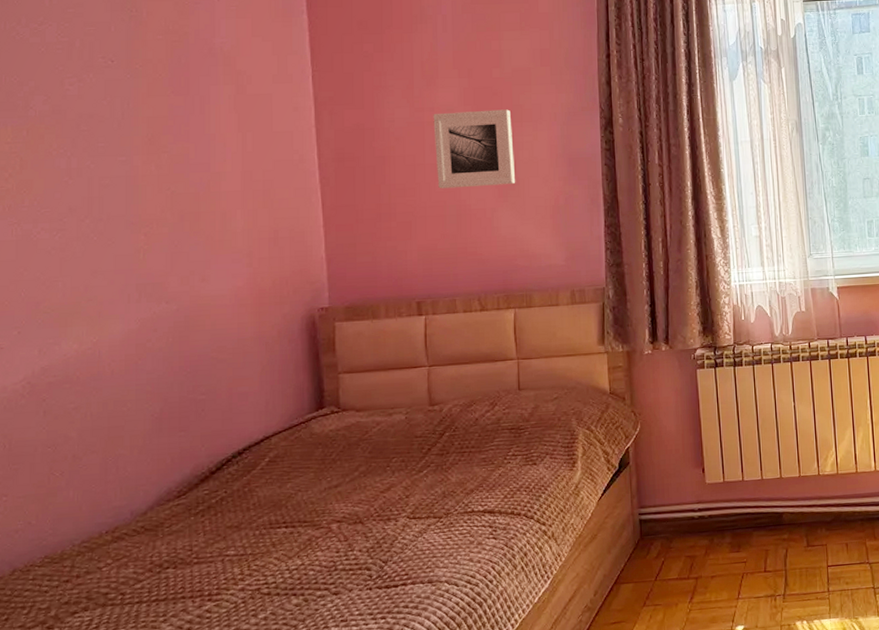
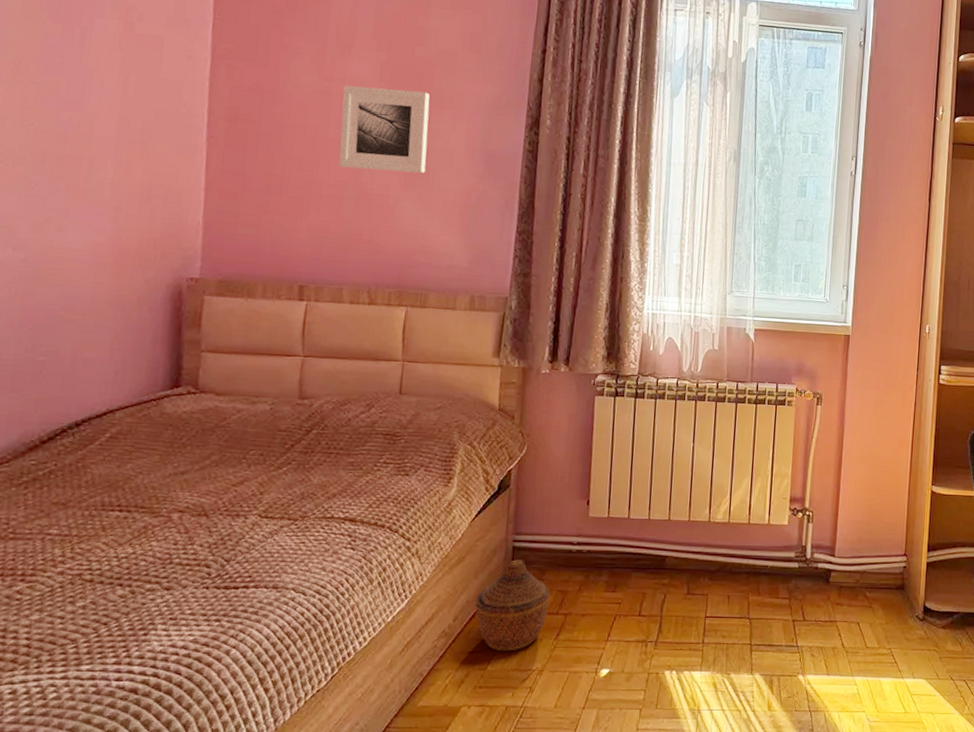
woven basket: none [611,531,680,620] -> present [475,560,550,652]

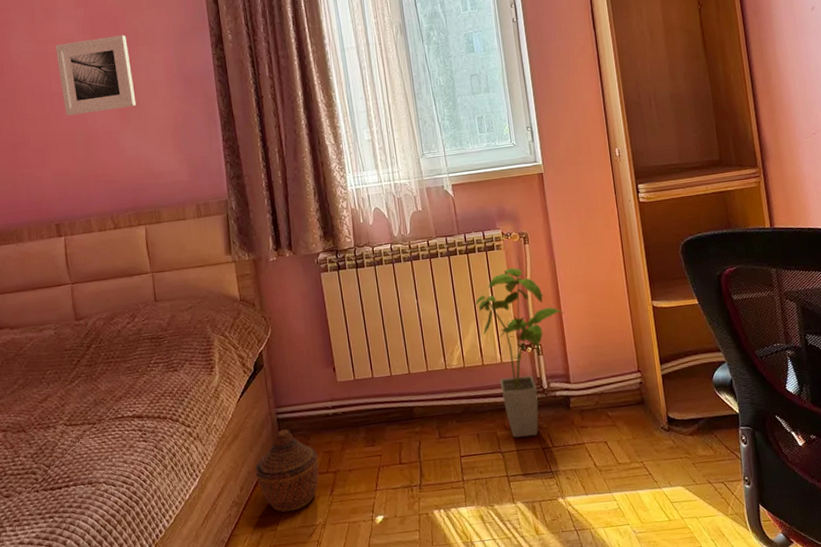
house plant: none [752,427,843,607] -> present [474,268,564,438]

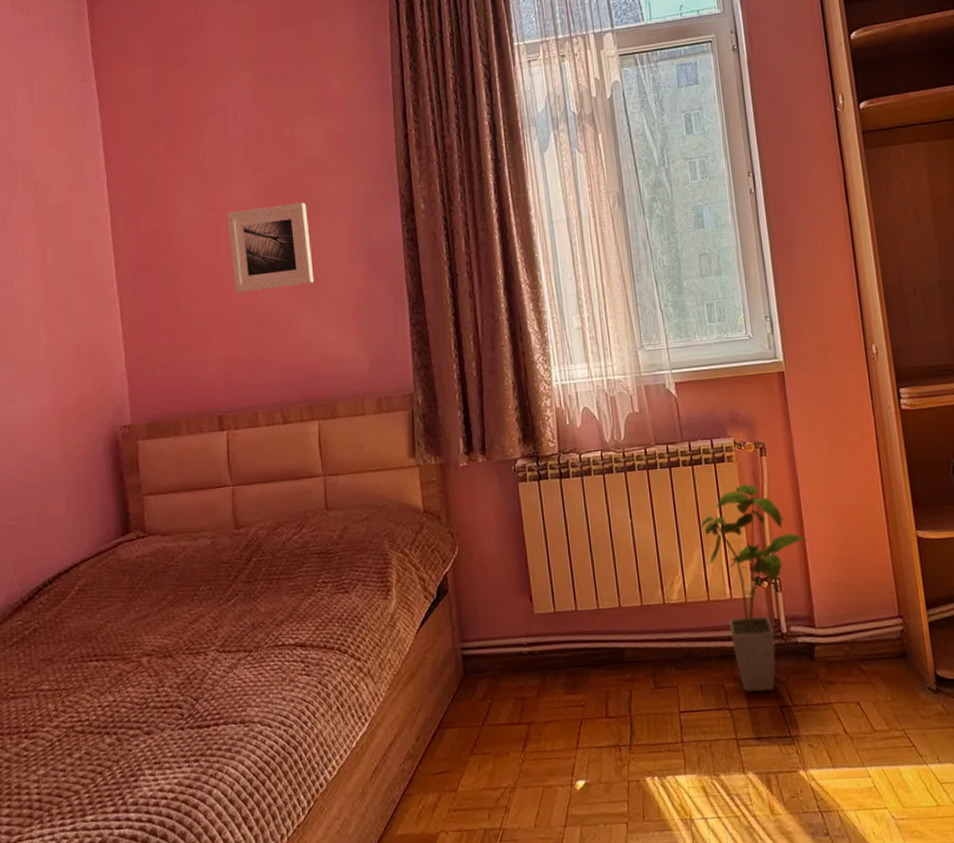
woven basket: present [254,429,319,513] -> none [433,668,510,770]

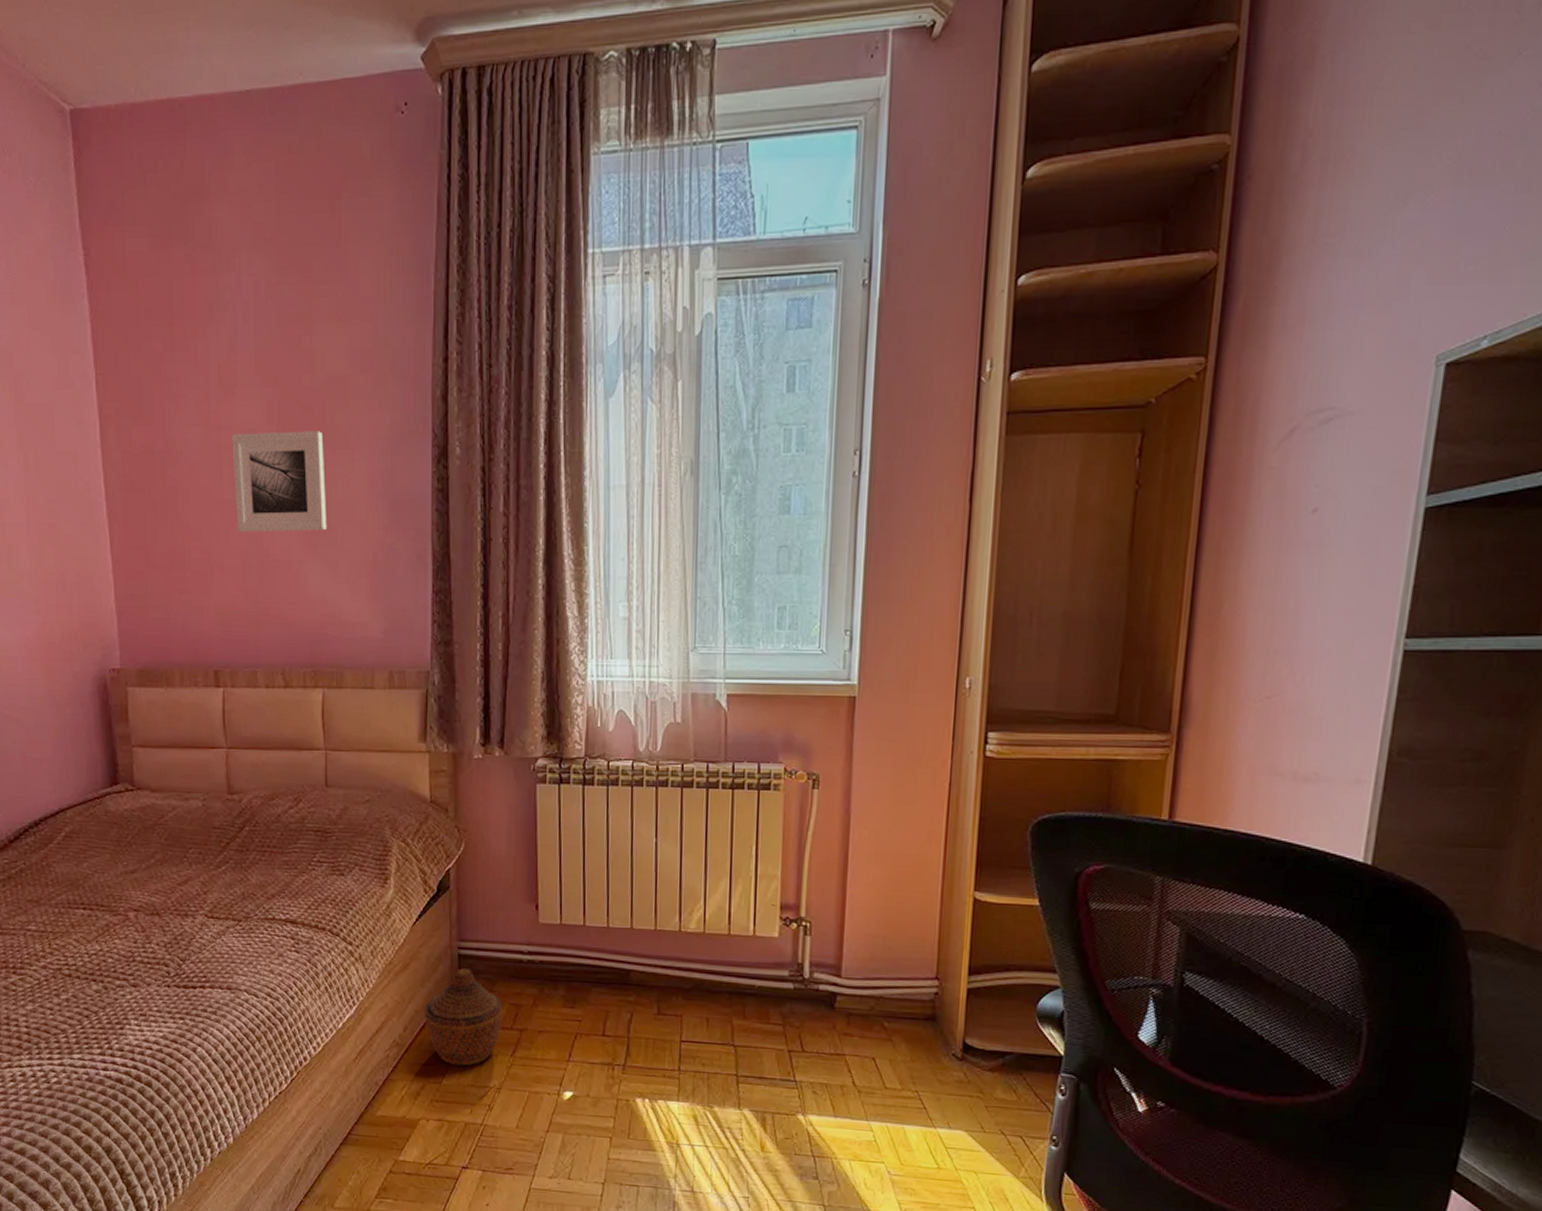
woven basket: none [433,668,510,770] -> present [424,968,502,1066]
house plant: present [699,484,809,692] -> none [731,817,850,1034]

